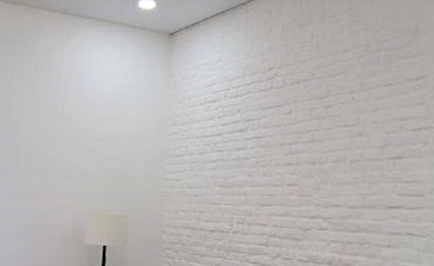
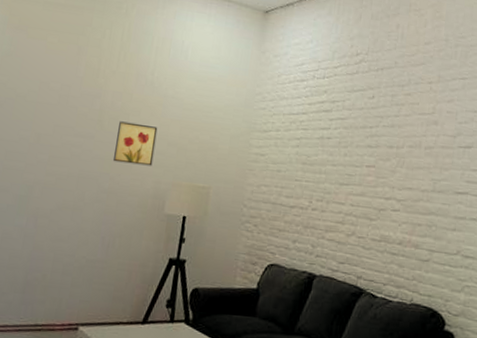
wall art: none [31,156,72,198] -> present [112,121,158,166]

